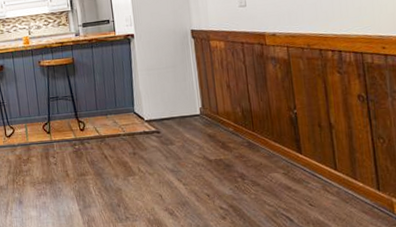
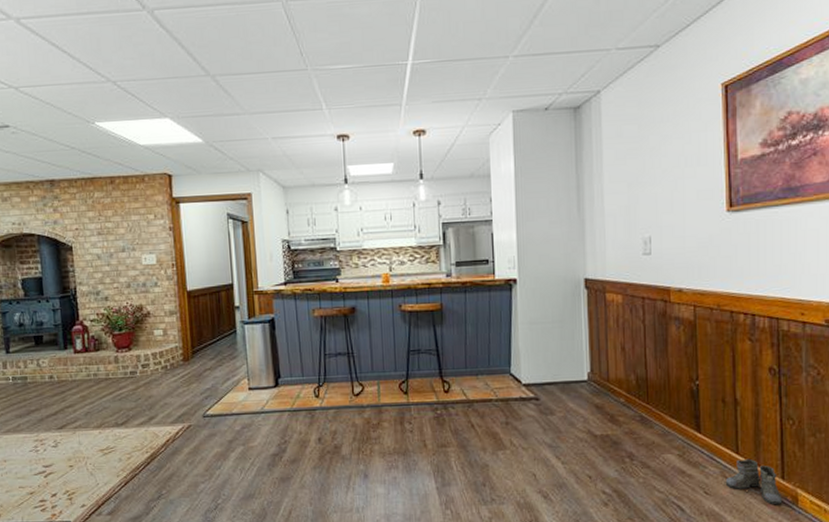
boots: none [327,173,384,213] -> present [725,458,787,505]

